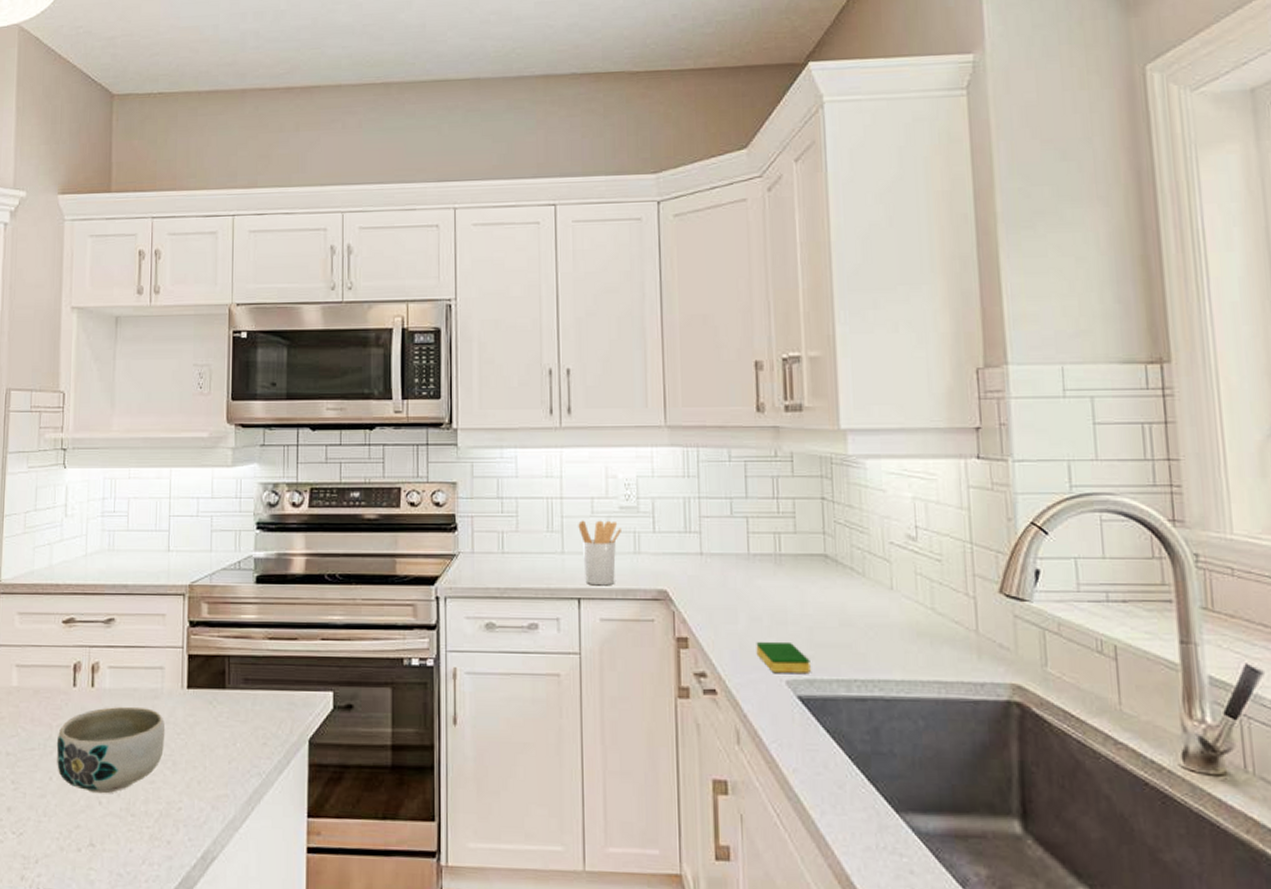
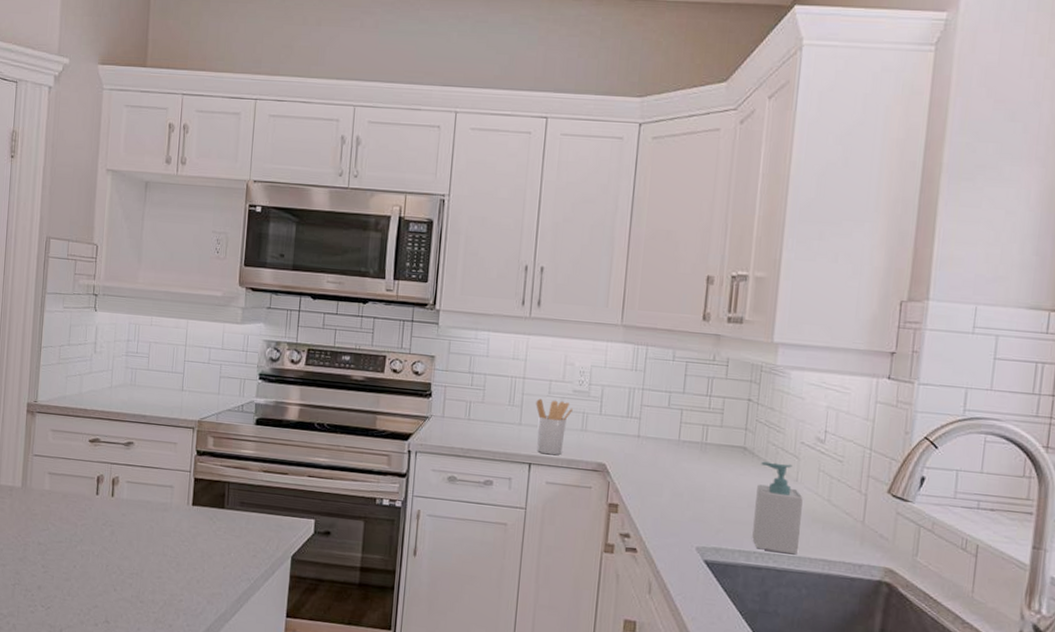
bowl: present [56,706,166,794] -> none [80,514,172,583]
dish sponge: present [756,641,811,673] -> none [674,514,719,543]
soap bottle: none [847,569,907,679] -> present [752,461,803,555]

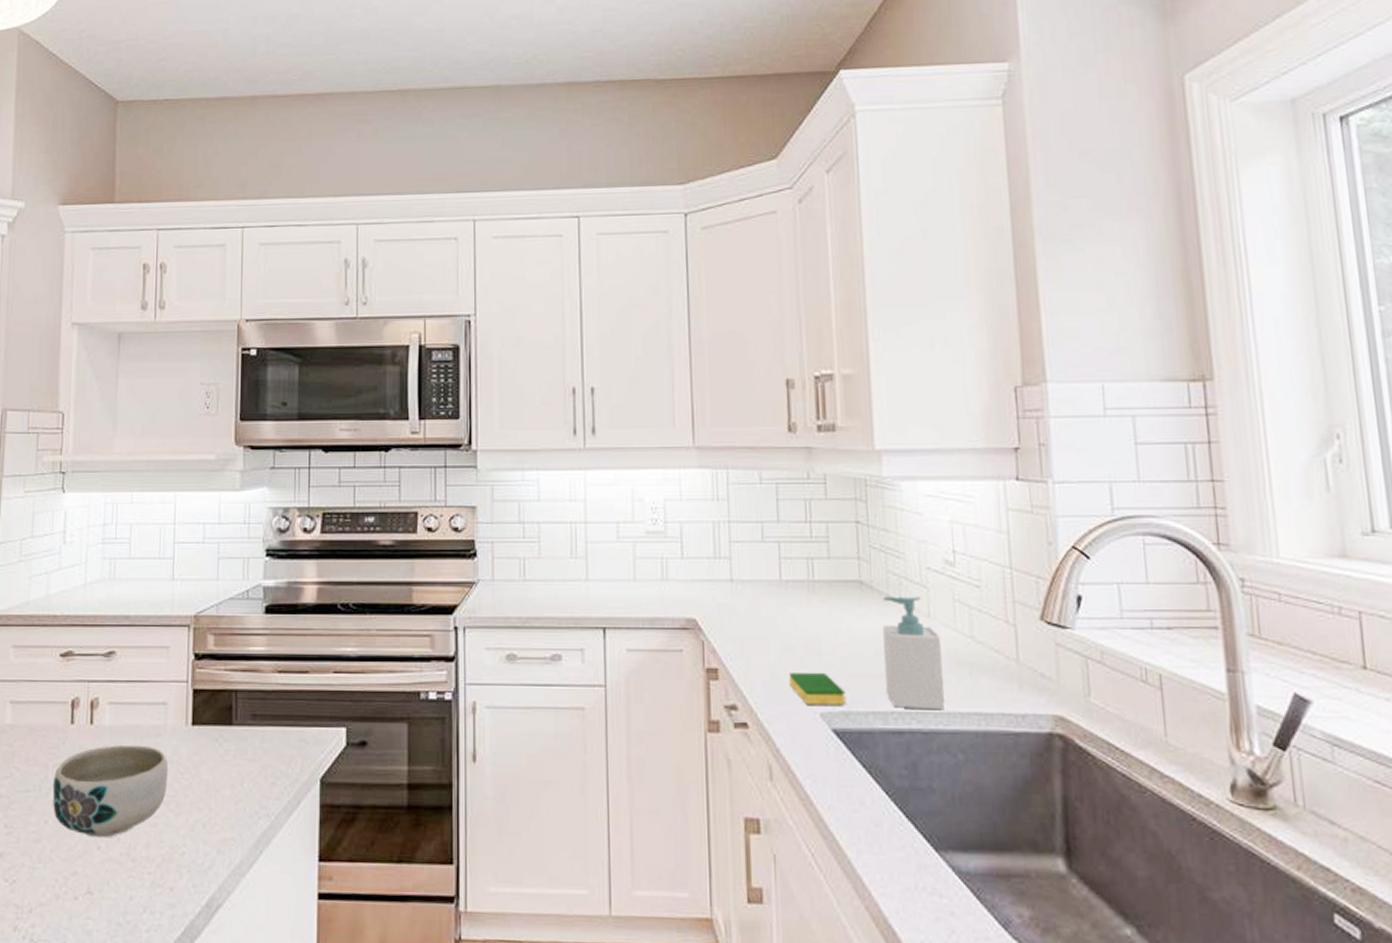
bowl: none [80,514,172,583] -> present [52,744,169,838]
utensil holder: present [536,398,573,455] -> none [603,546,648,615]
dish sponge: none [674,514,719,543] -> present [789,672,846,705]

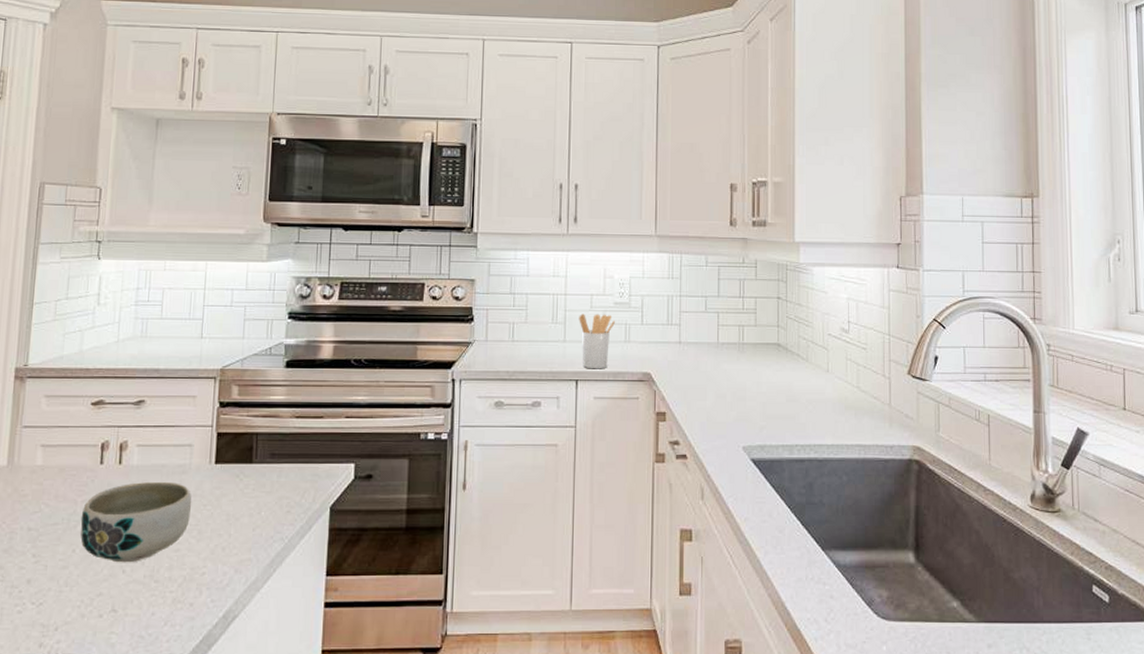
utensil holder: none [603,546,648,615] -> present [579,313,615,369]
dish sponge: present [789,672,846,705] -> none [720,414,762,440]
soap bottle: present [883,596,946,711] -> none [793,356,836,443]

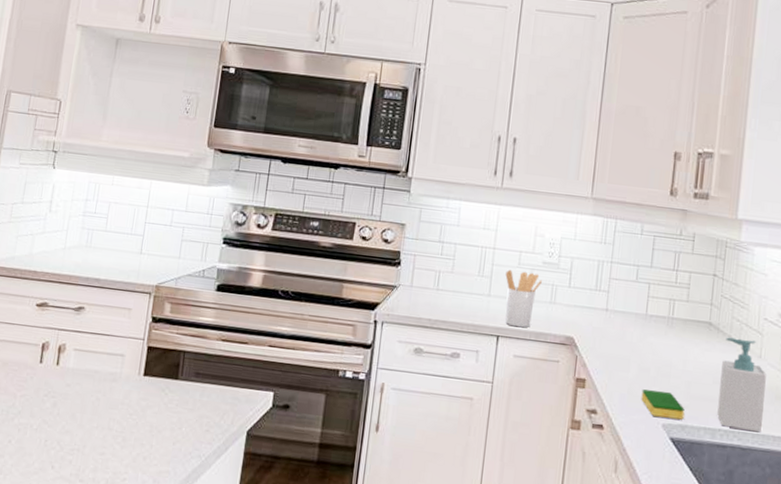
bowl: present [80,481,192,563] -> none [17,384,120,460]
dish sponge: none [720,414,762,440] -> present [641,389,685,420]
soap bottle: none [793,356,836,443] -> present [717,337,766,433]

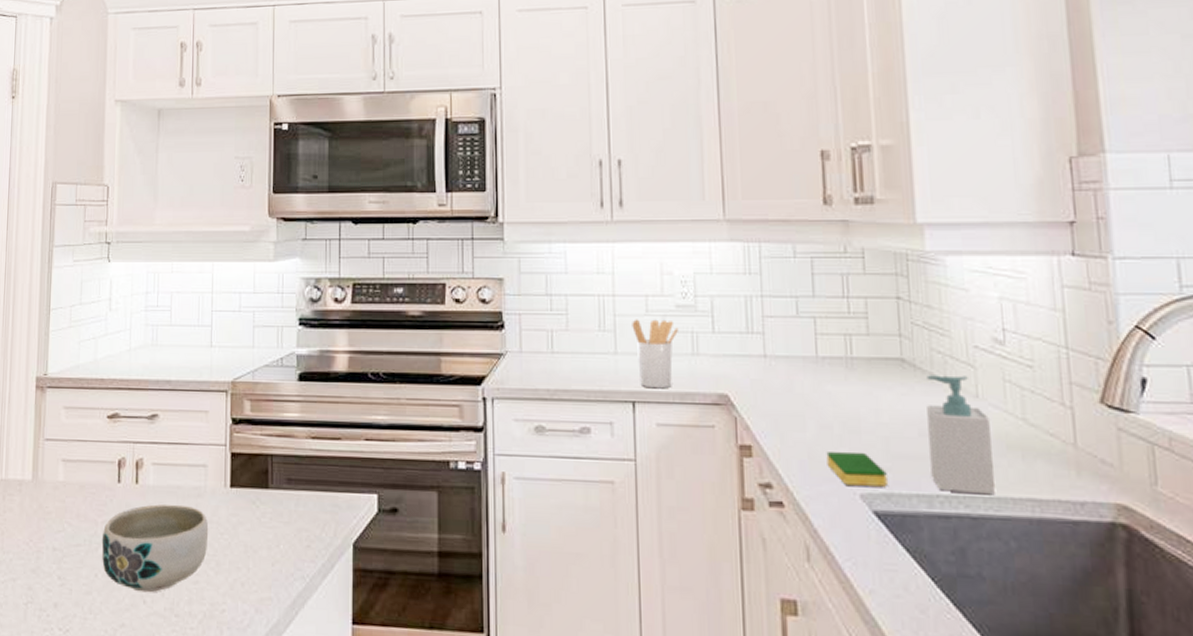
bowl: none [17,384,120,460] -> present [101,504,209,593]

